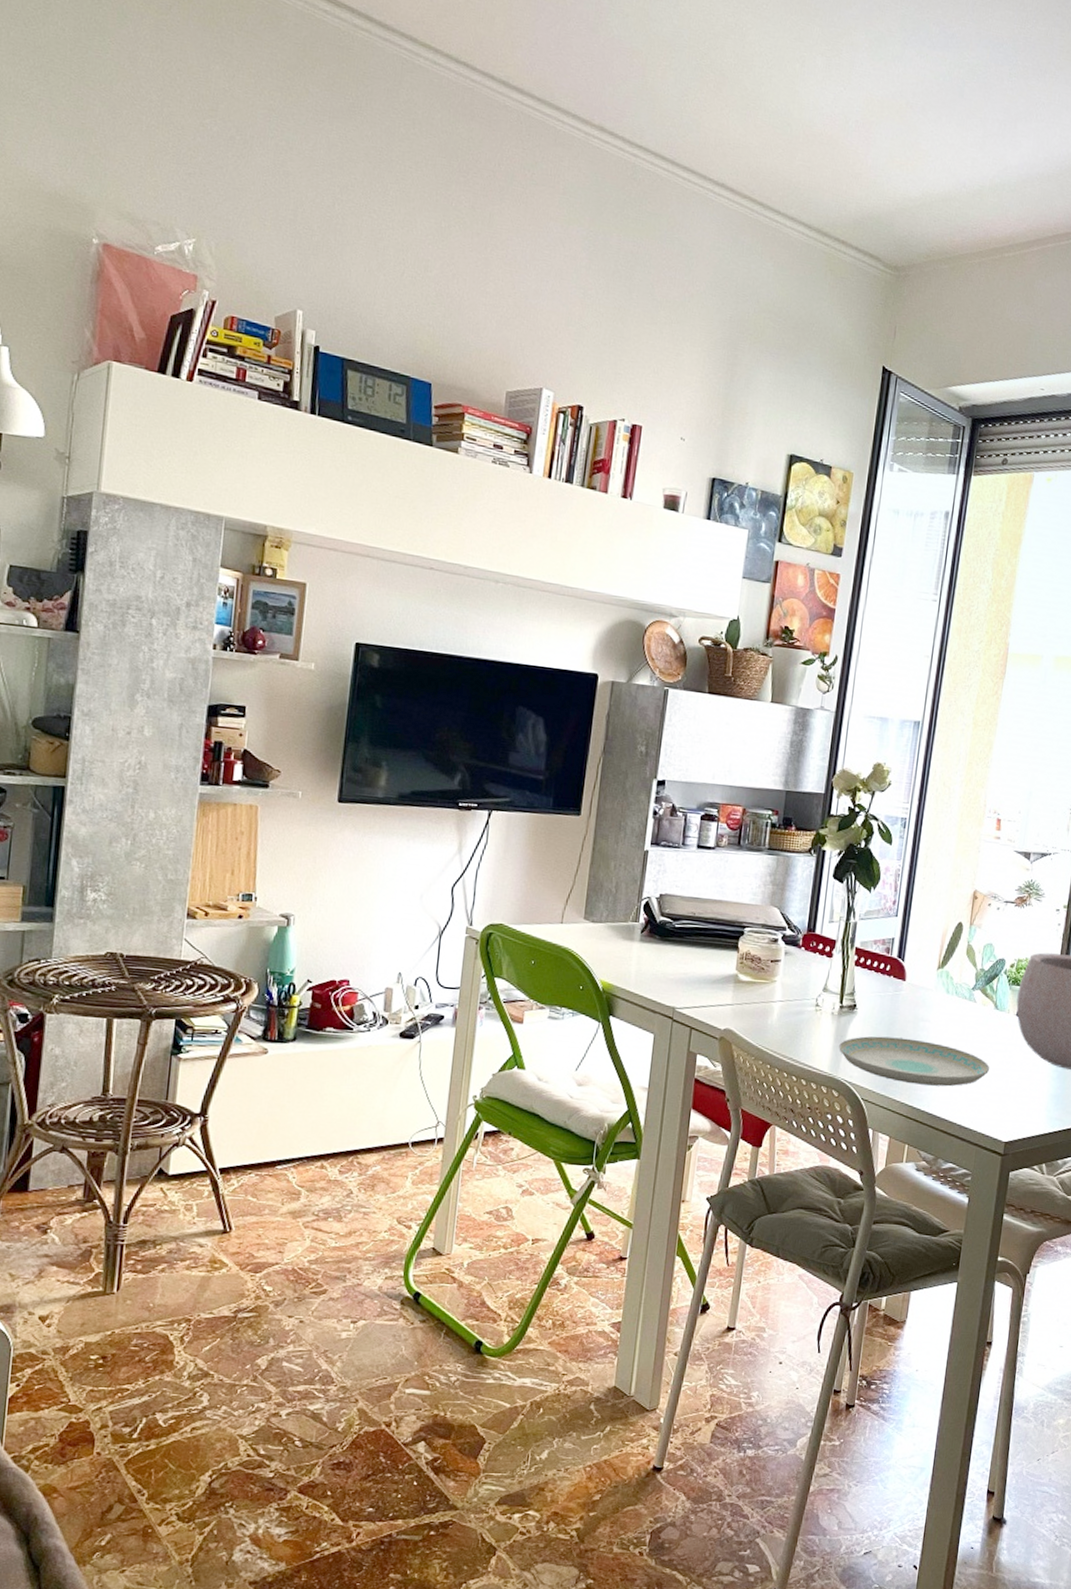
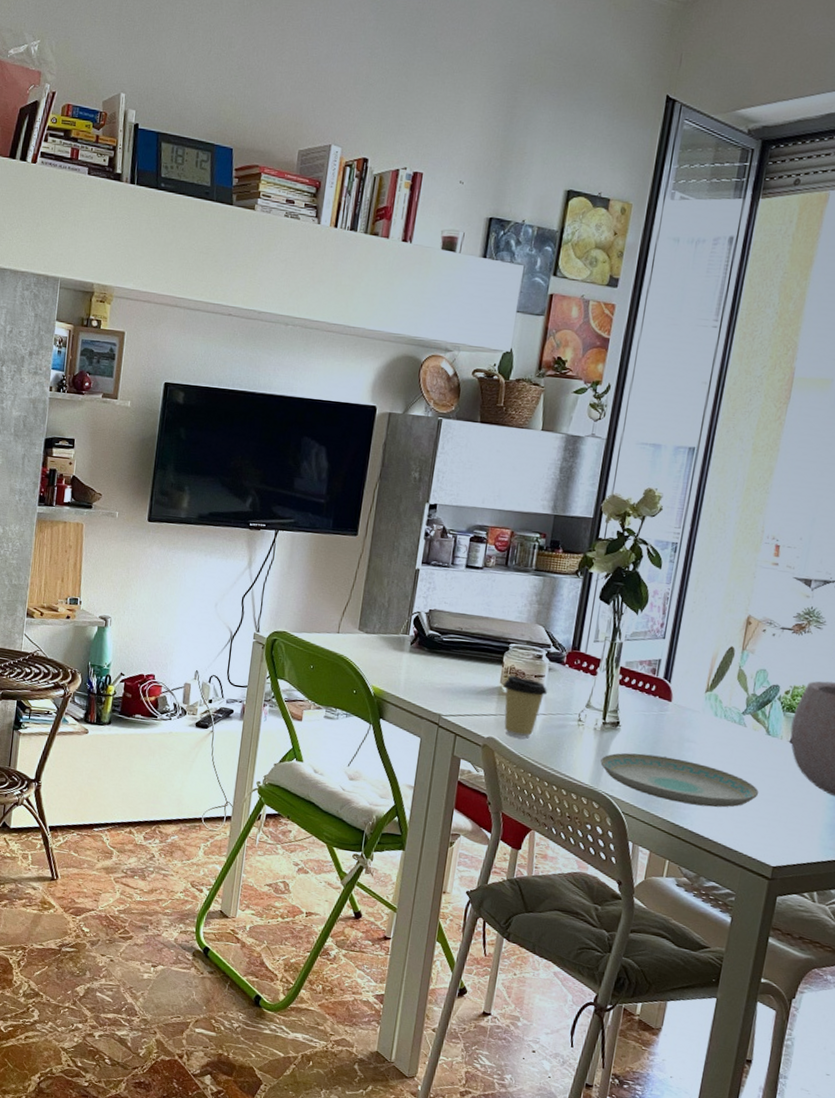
coffee cup: none [738,961,785,1028] -> present [502,675,548,739]

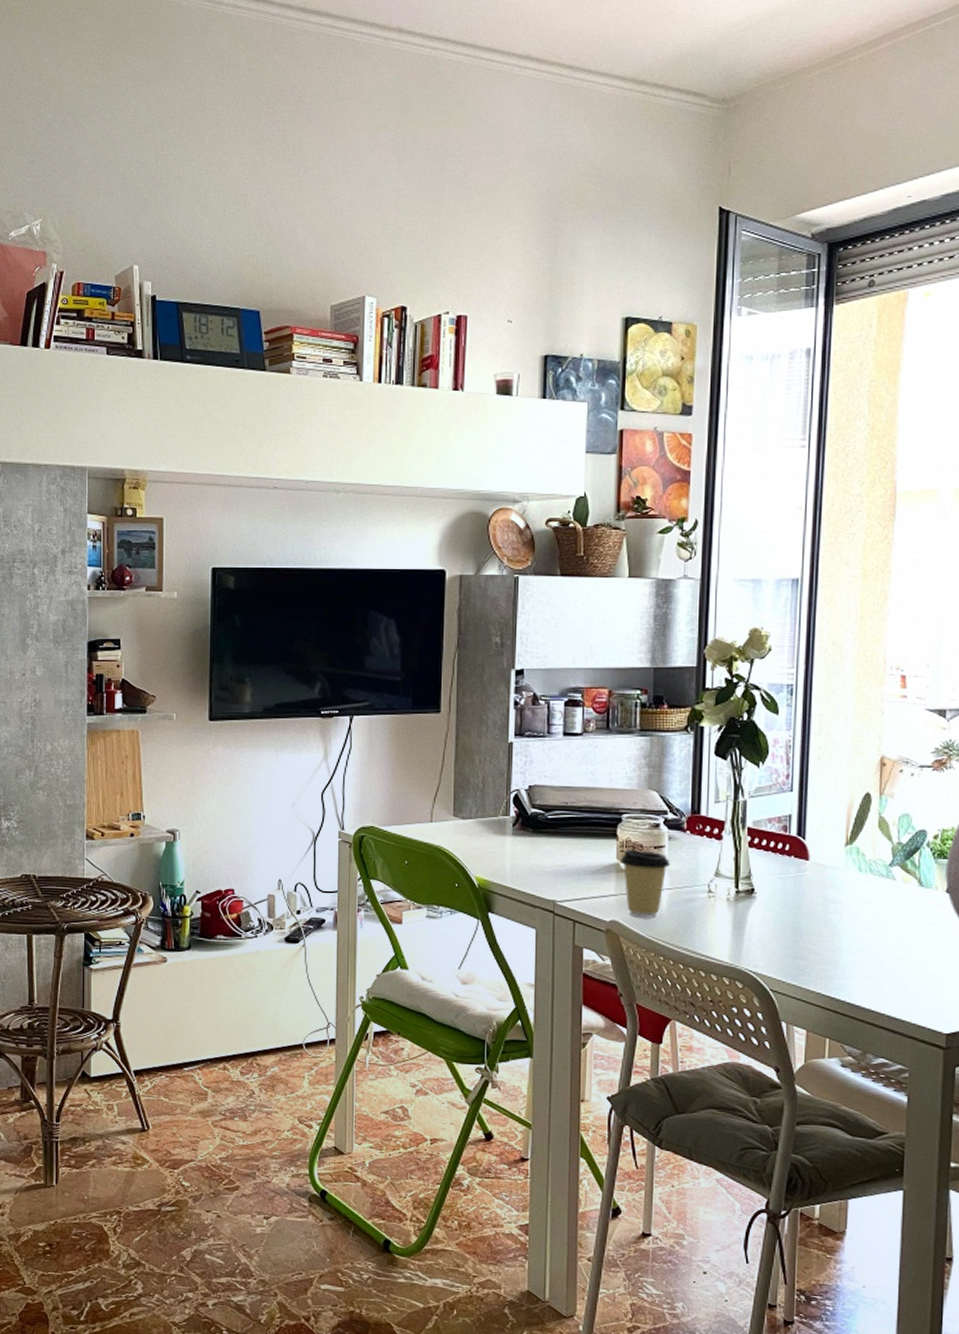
plate: present [600,752,759,808] -> none [739,921,920,974]

